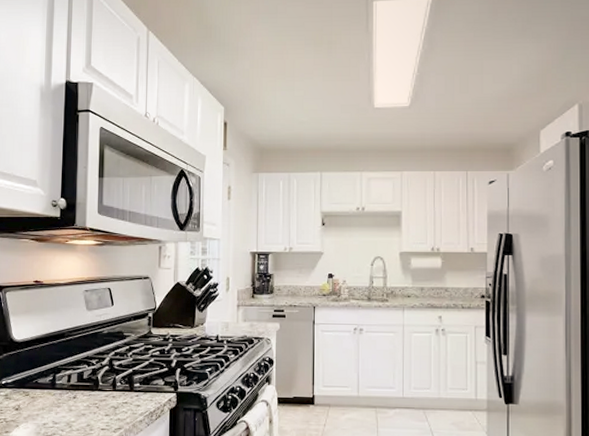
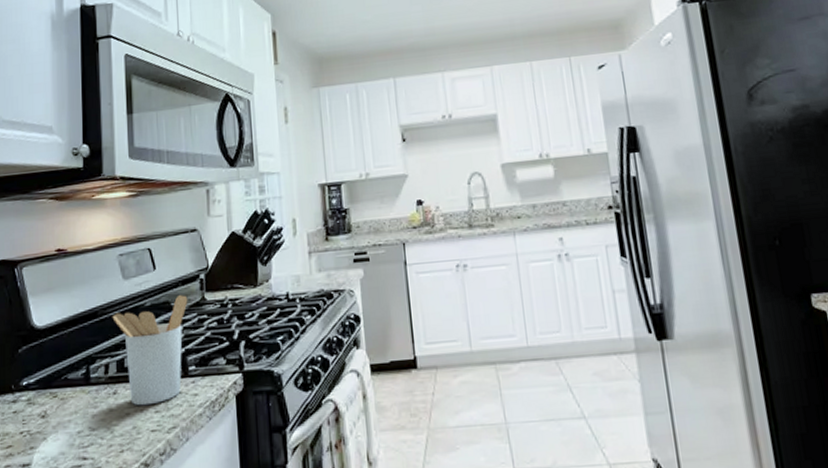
utensil holder: none [76,328,138,410] -> present [112,295,188,406]

